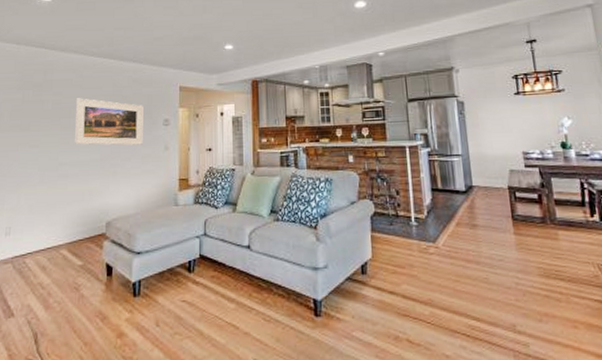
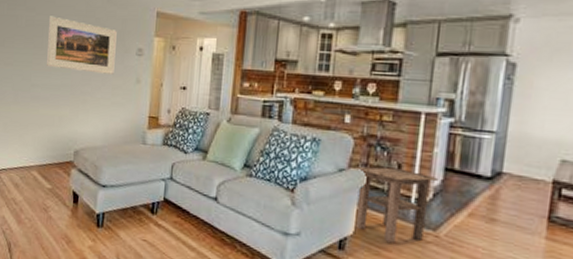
side table: none [362,194,429,260] -> present [354,166,439,243]

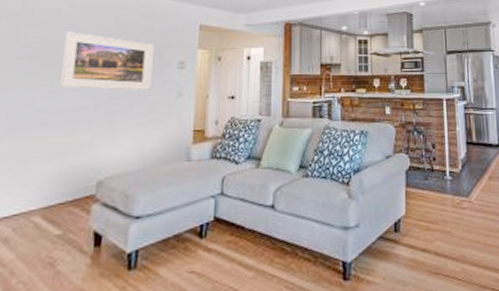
side table: present [354,166,439,243] -> none [398,148,463,216]

